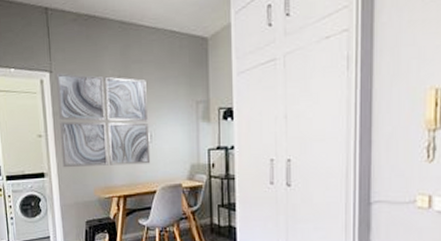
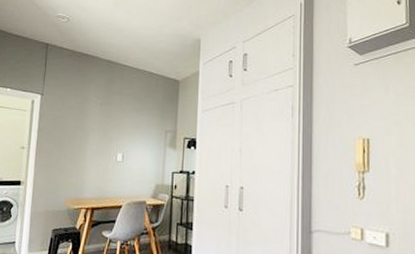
wall art: present [56,72,151,168] -> none [39,96,124,181]

